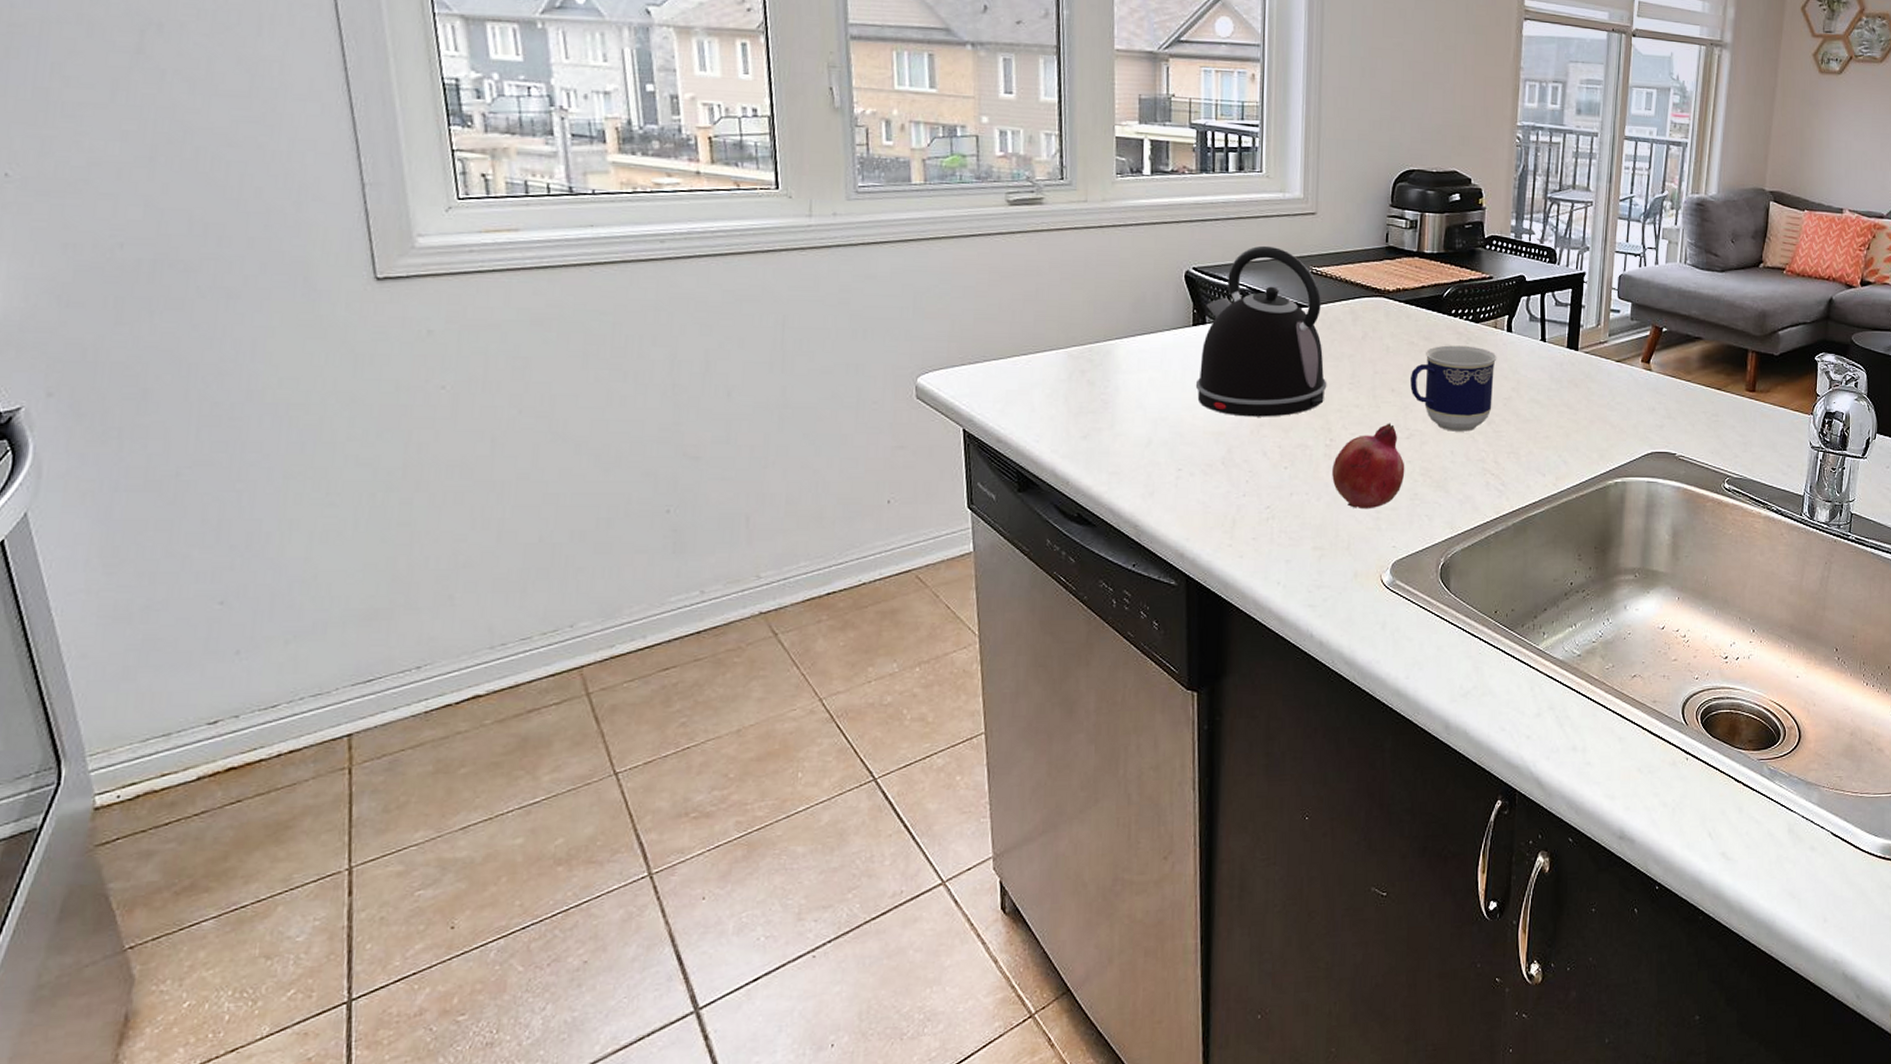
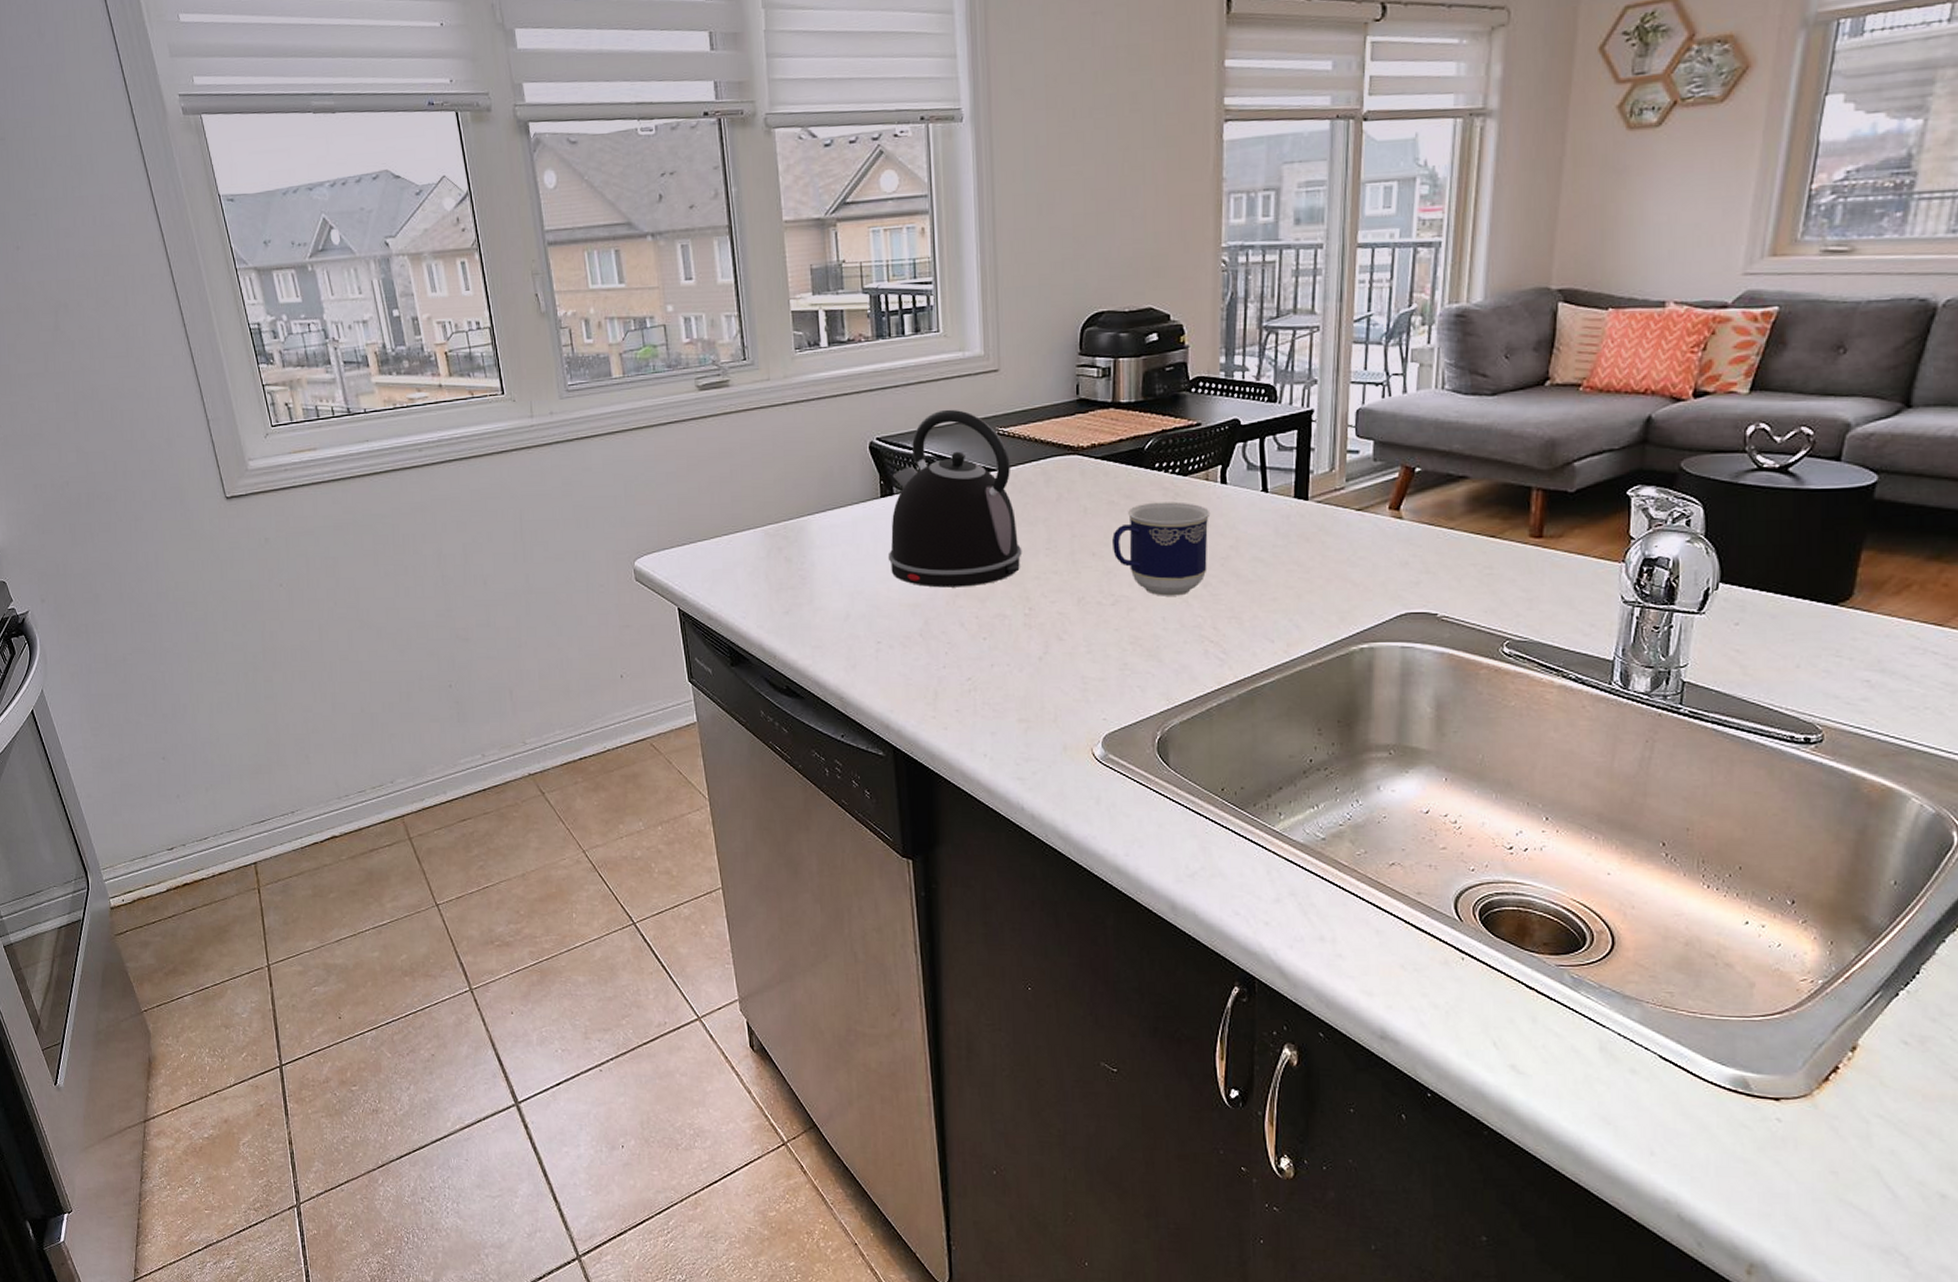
fruit: present [1332,423,1405,510] -> none [1033,589,1112,681]

